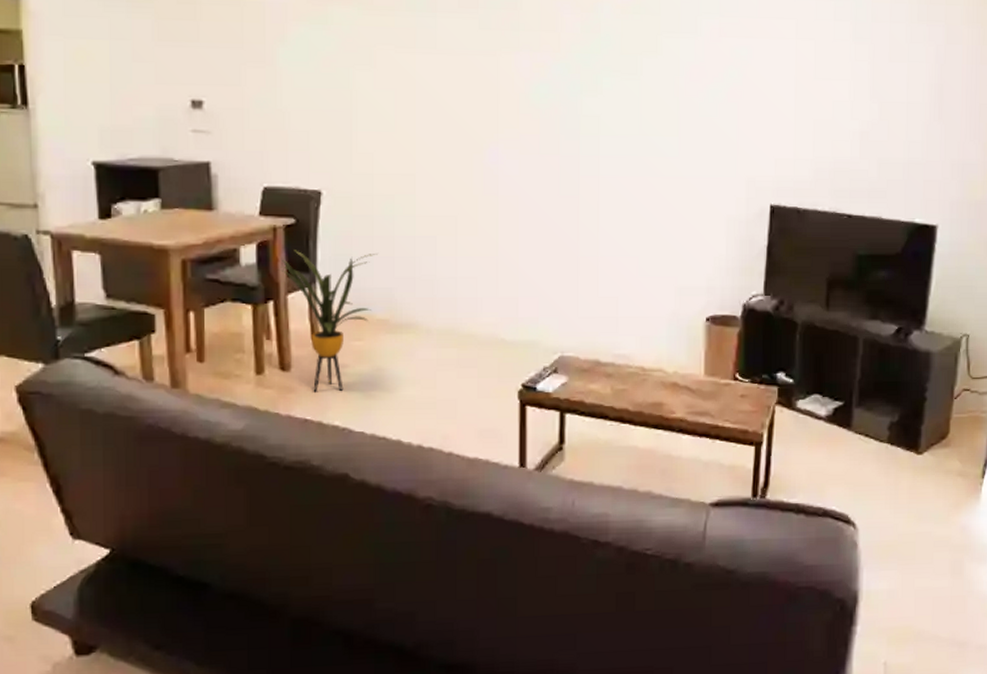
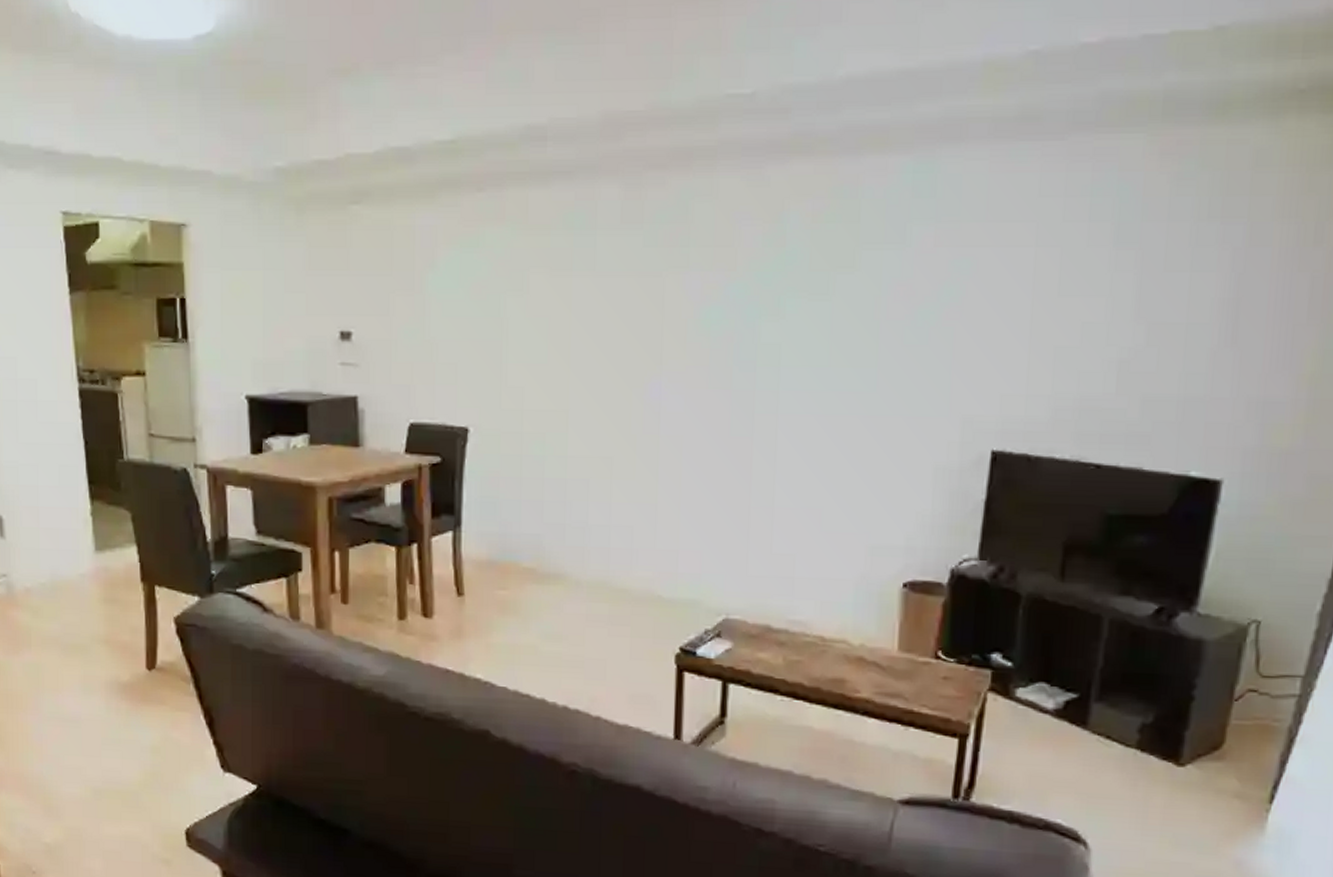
house plant: present [276,250,378,392] -> none [421,490,526,642]

